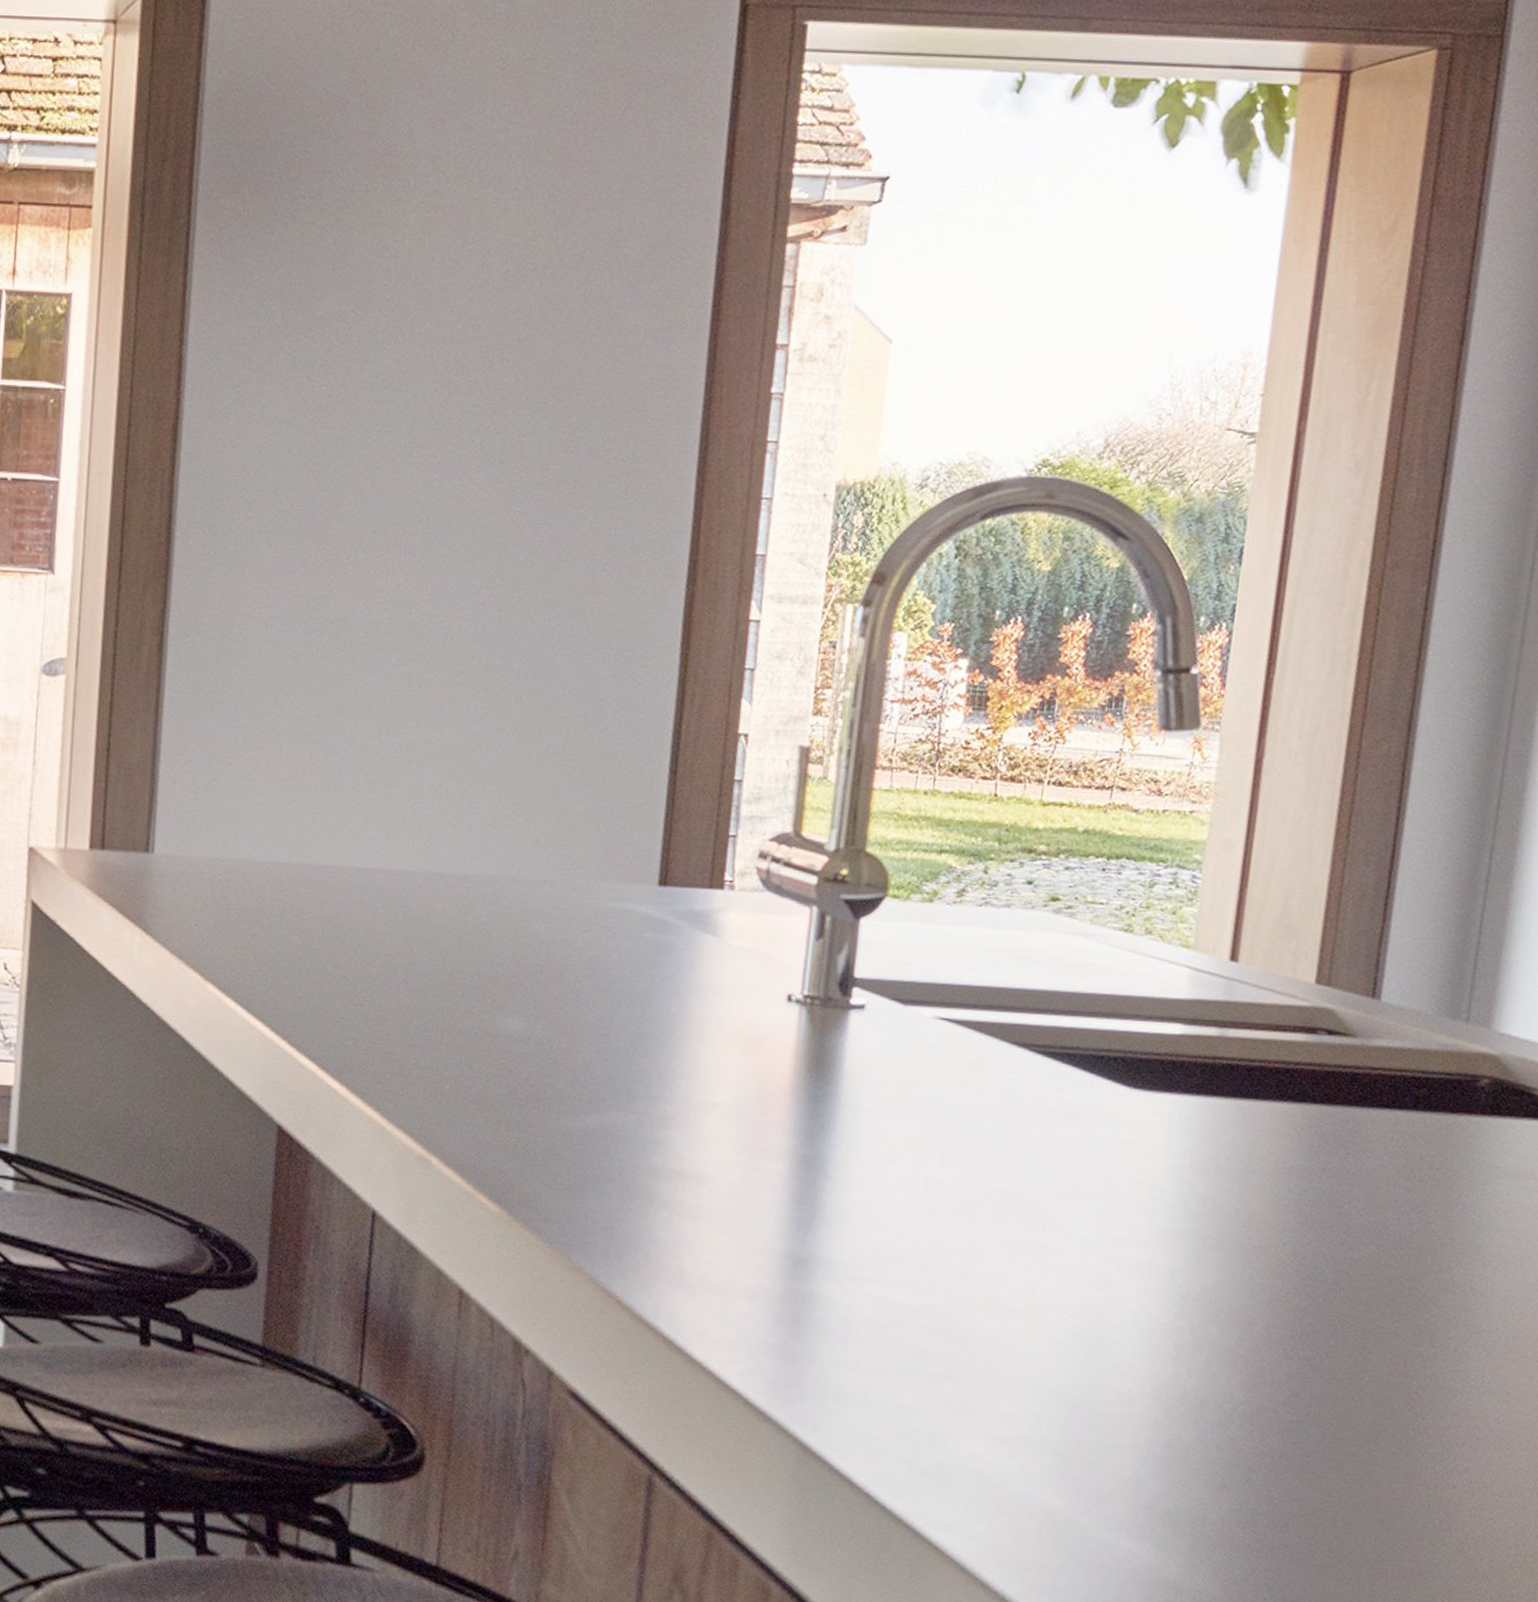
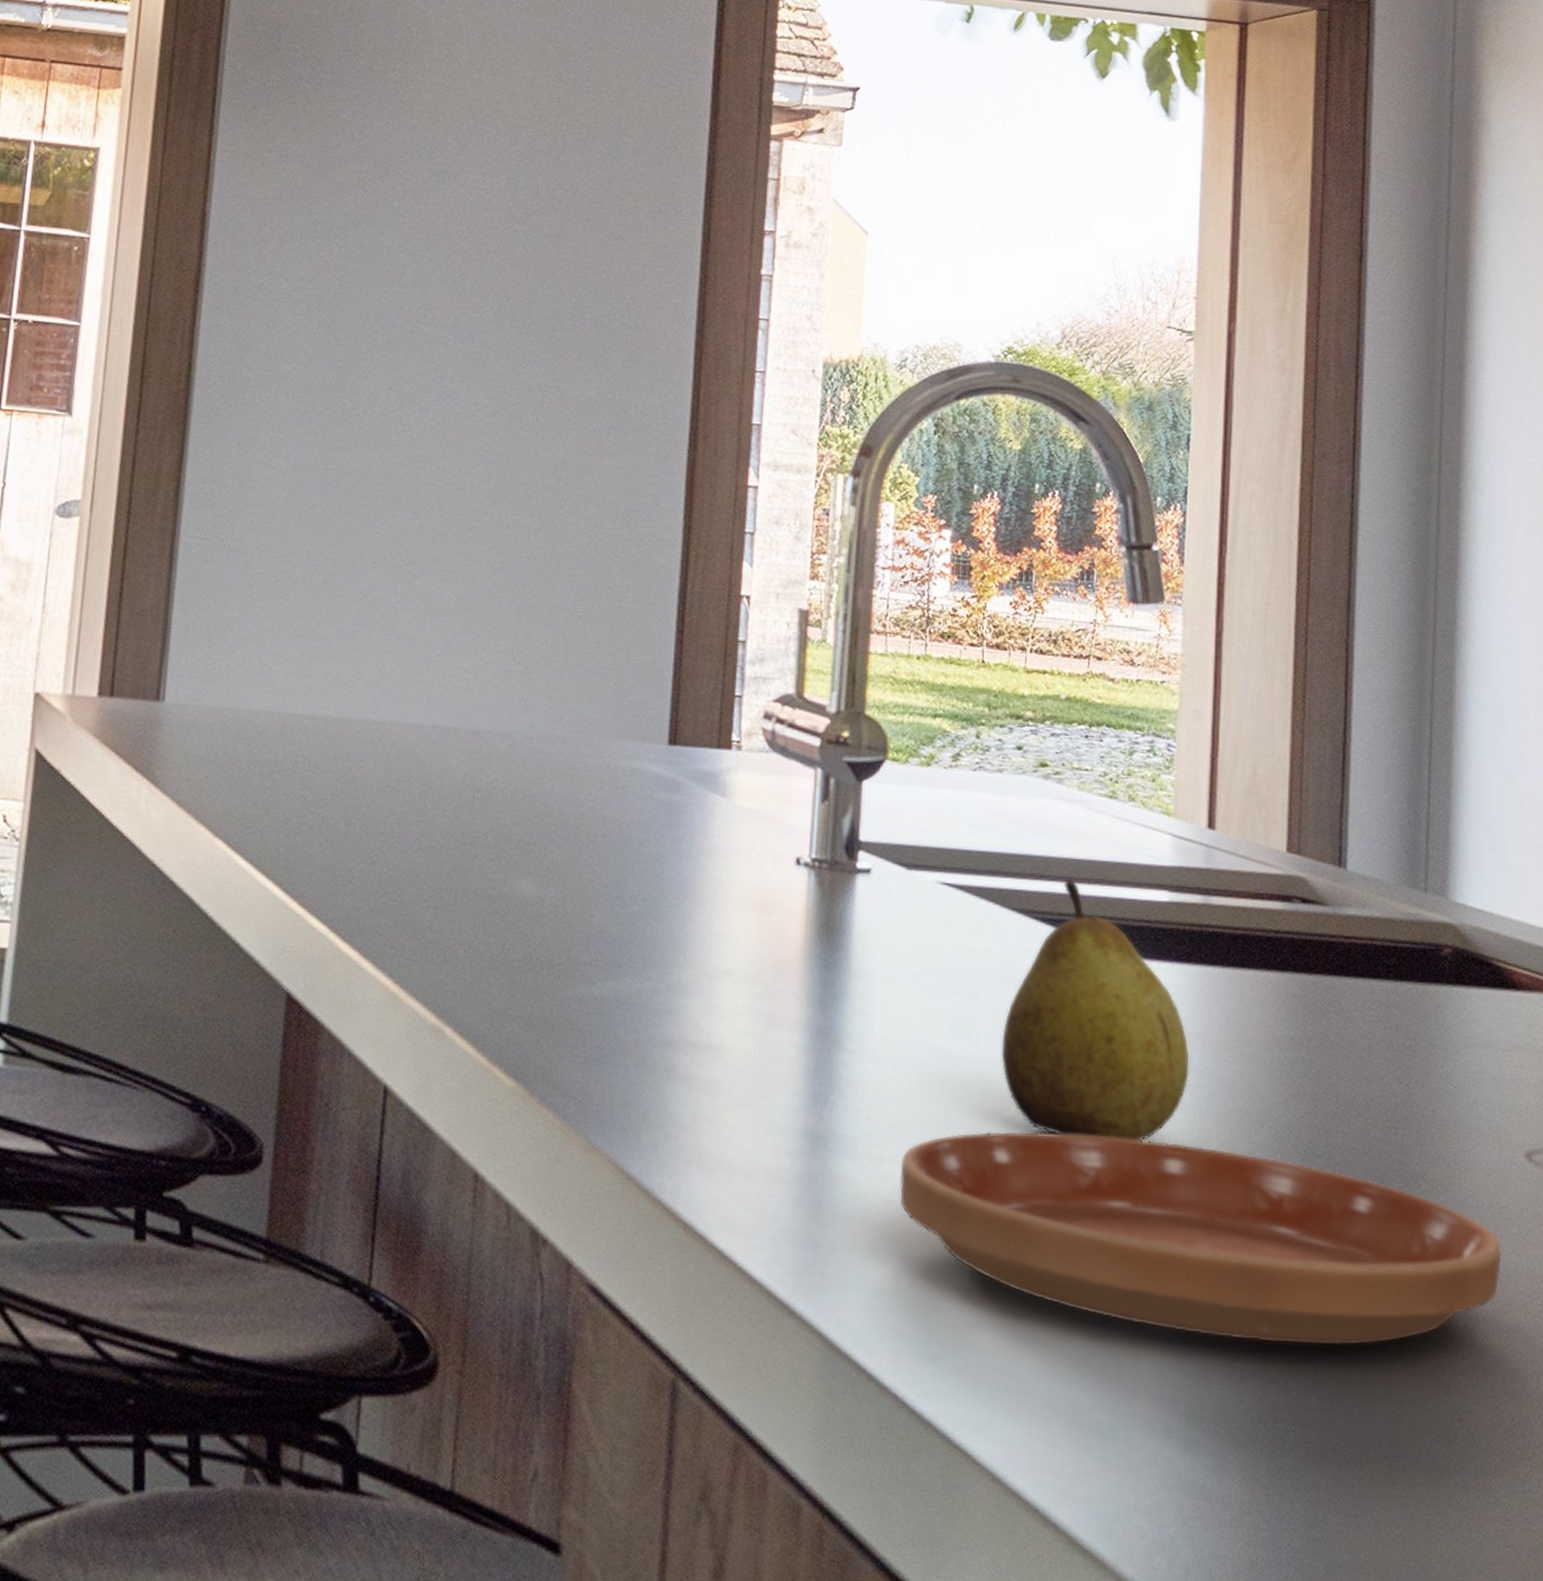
saucer: none [880,1255,1513,1459] -> present [900,1130,1502,1346]
fruit: none [992,1013,1193,1266] -> present [1001,879,1190,1141]

